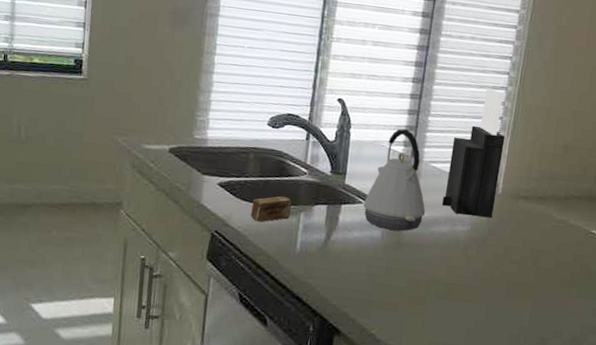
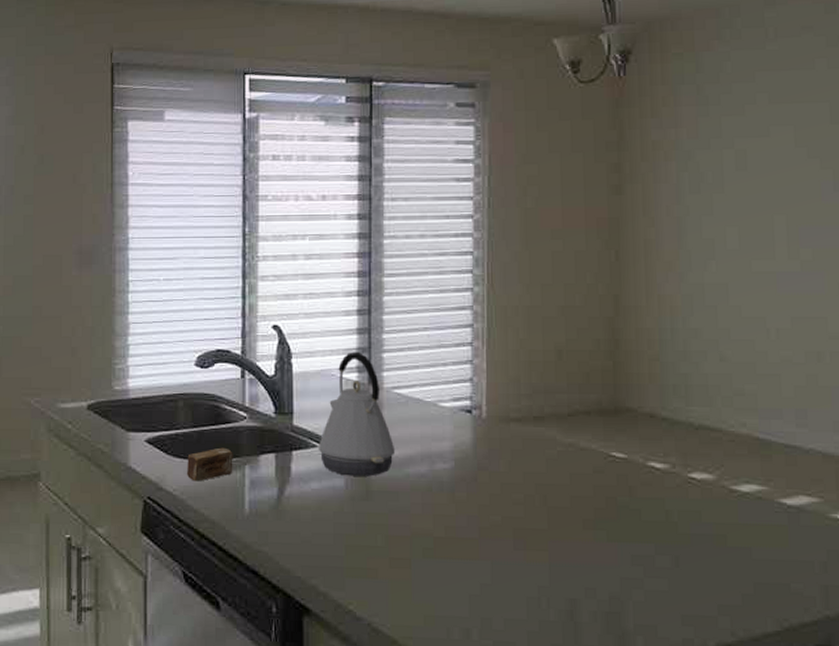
knife block: present [441,88,505,218] -> none [413,292,481,450]

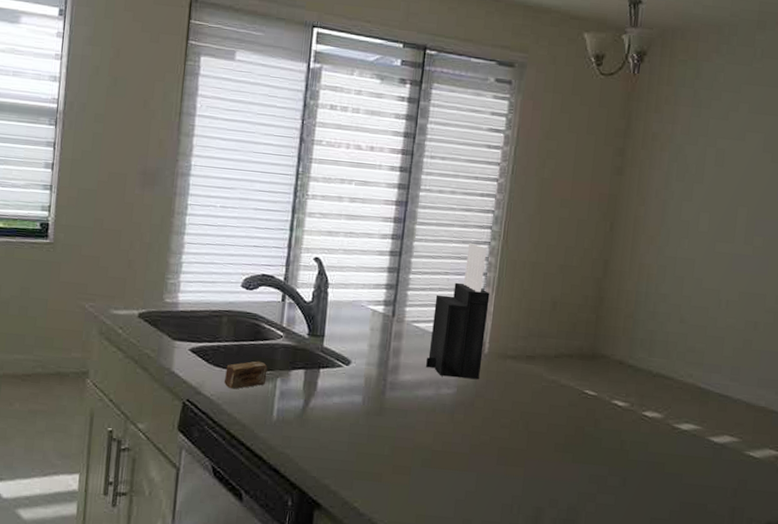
kettle: present [319,351,396,477] -> none [343,287,409,396]
knife block: none [413,292,481,450] -> present [425,243,490,380]

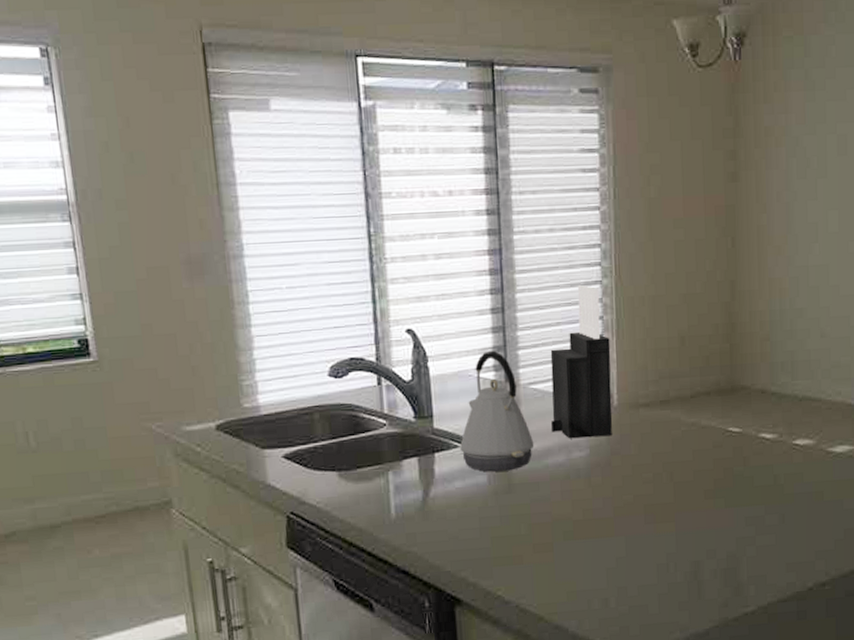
soap bar: present [223,361,268,389] -> none [328,456,377,492]
kettle: none [343,287,409,396] -> present [460,350,535,472]

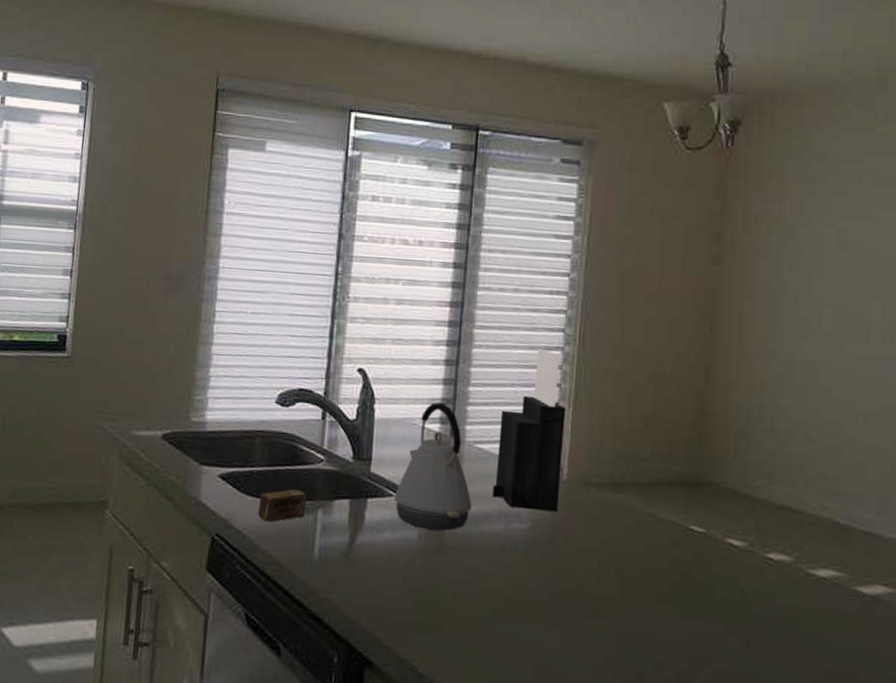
soap bar: none [328,456,377,492] -> present [257,489,307,522]

